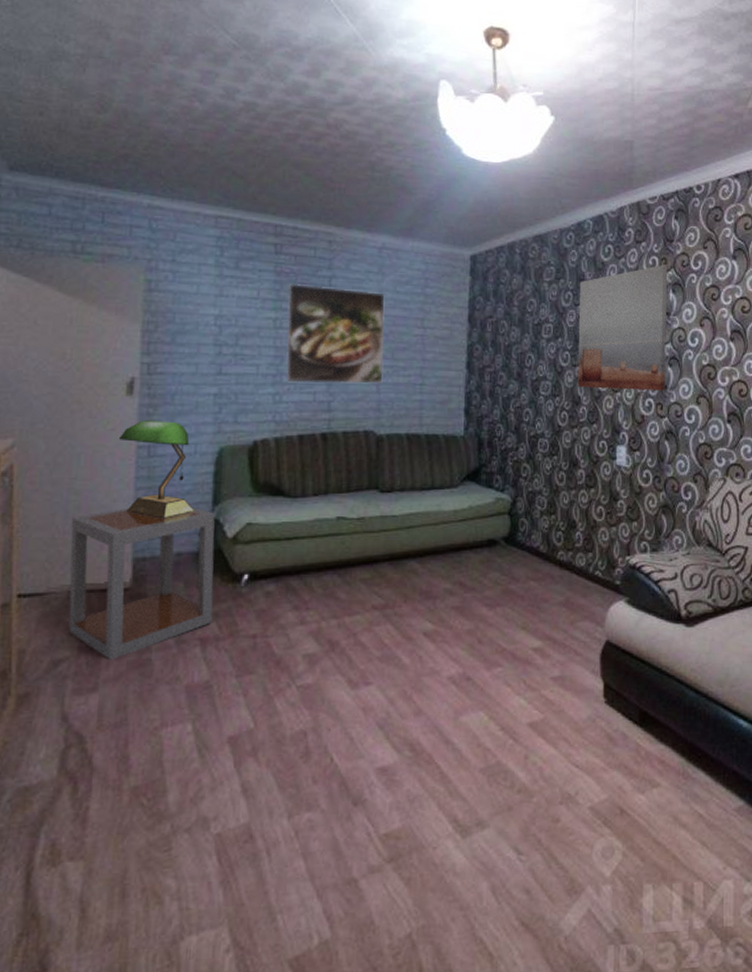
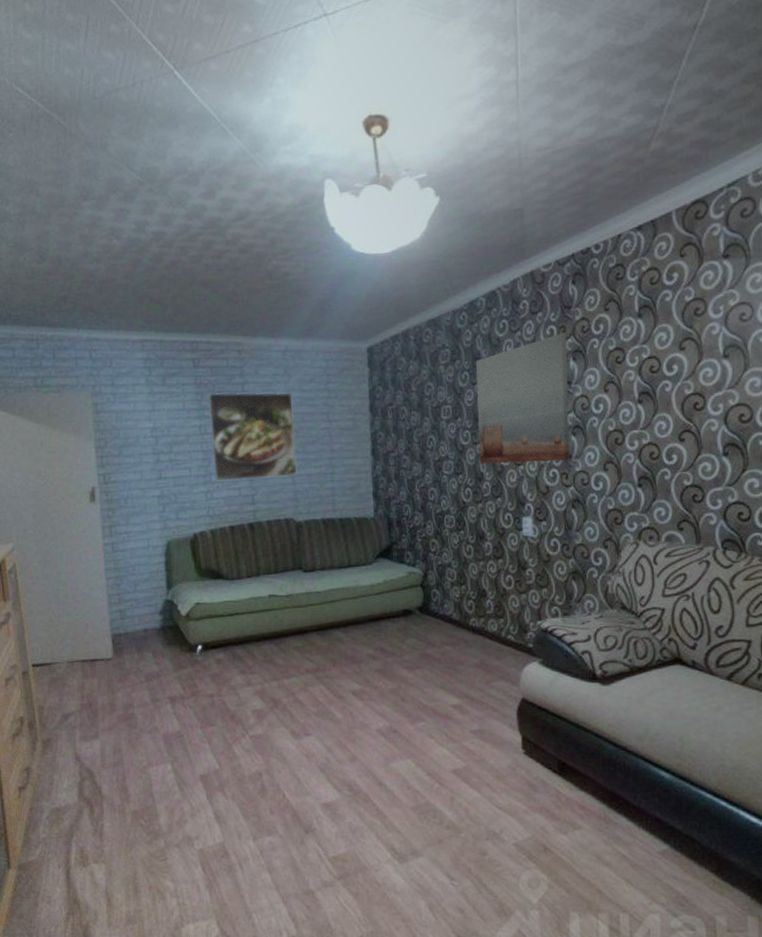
side table: present [68,508,215,661] -> none [62,592,177,715]
table lamp: present [119,420,194,519] -> none [89,521,153,602]

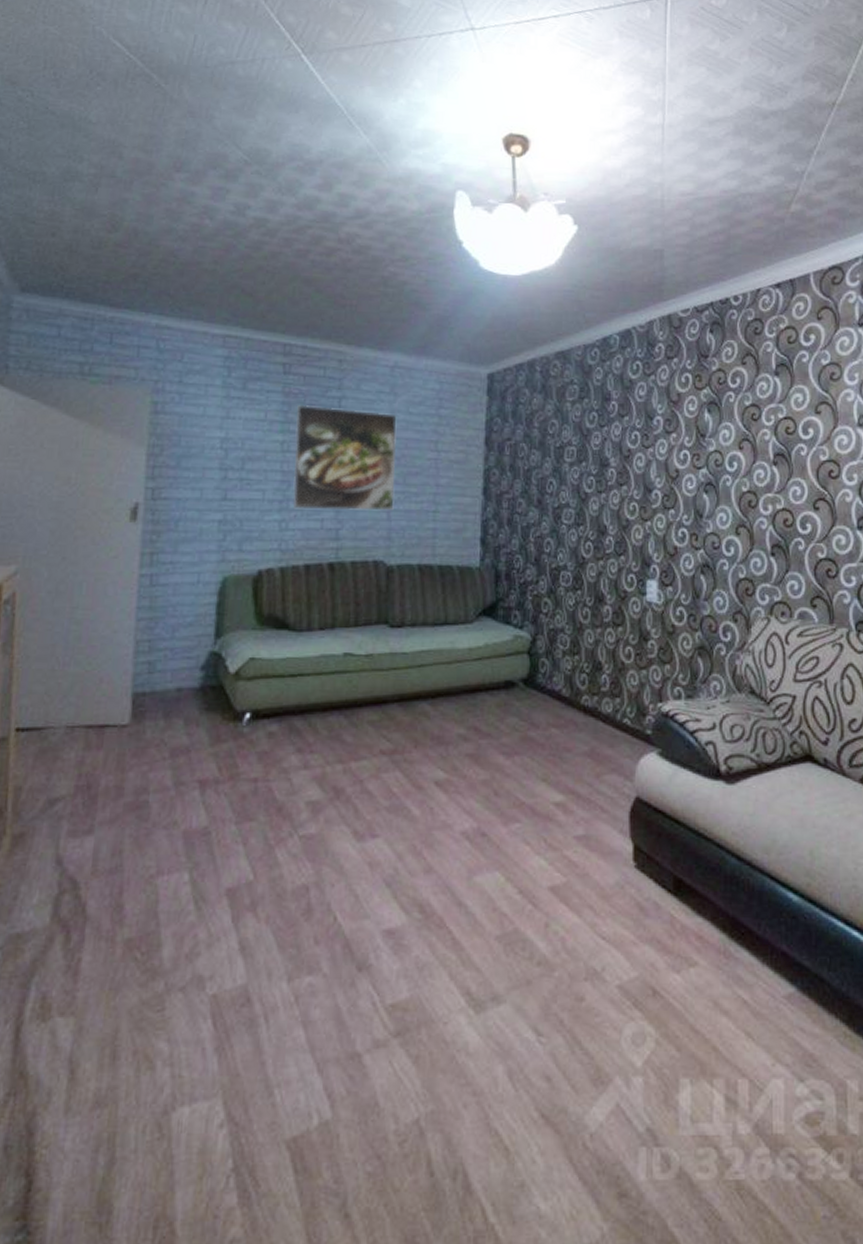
wall art: present [476,332,570,464] -> none [603,382,703,520]

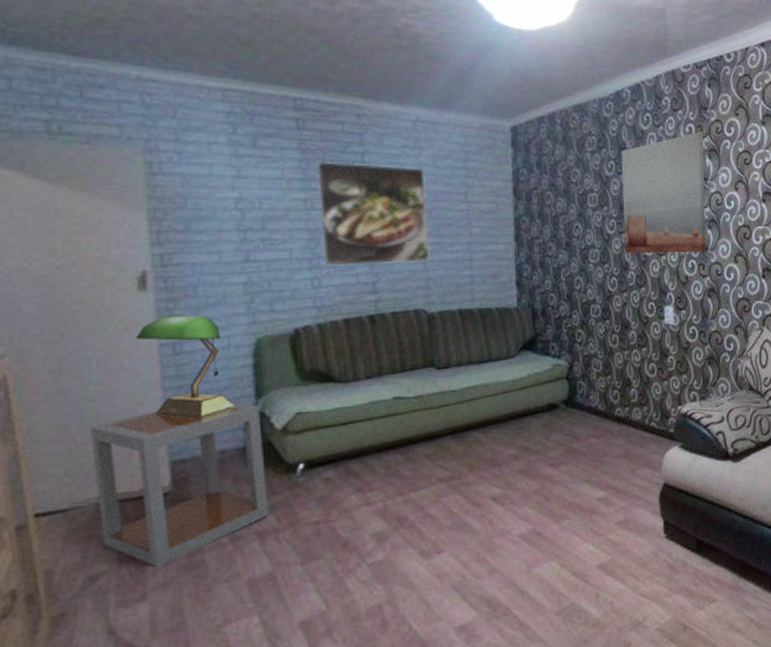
side table: none [65,640,217,802] -> present [89,402,268,568]
table lamp: none [122,547,196,652] -> present [136,315,235,418]
wall art: none [603,382,703,520] -> present [622,131,706,254]

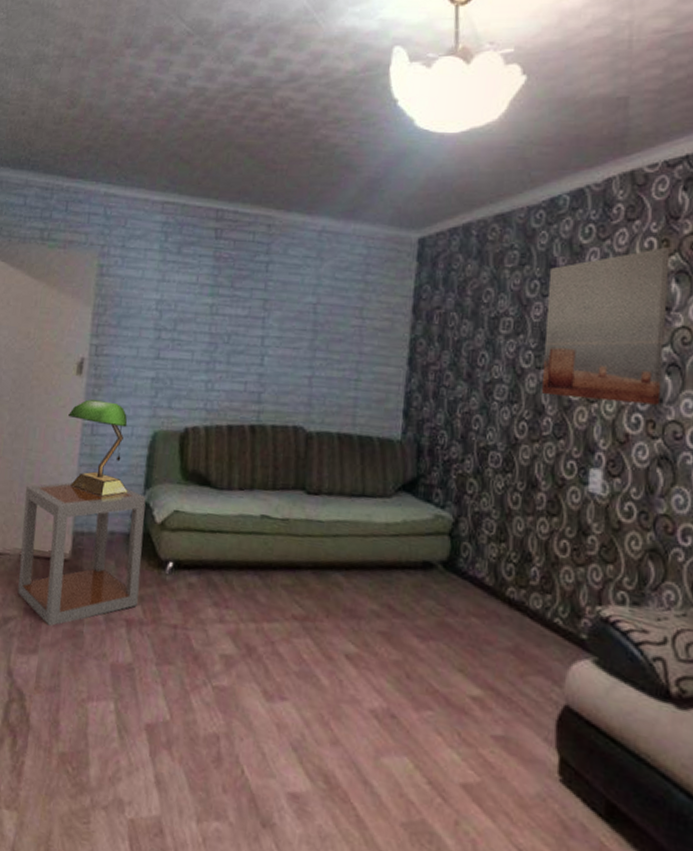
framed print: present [317,162,430,266] -> none [219,269,323,377]

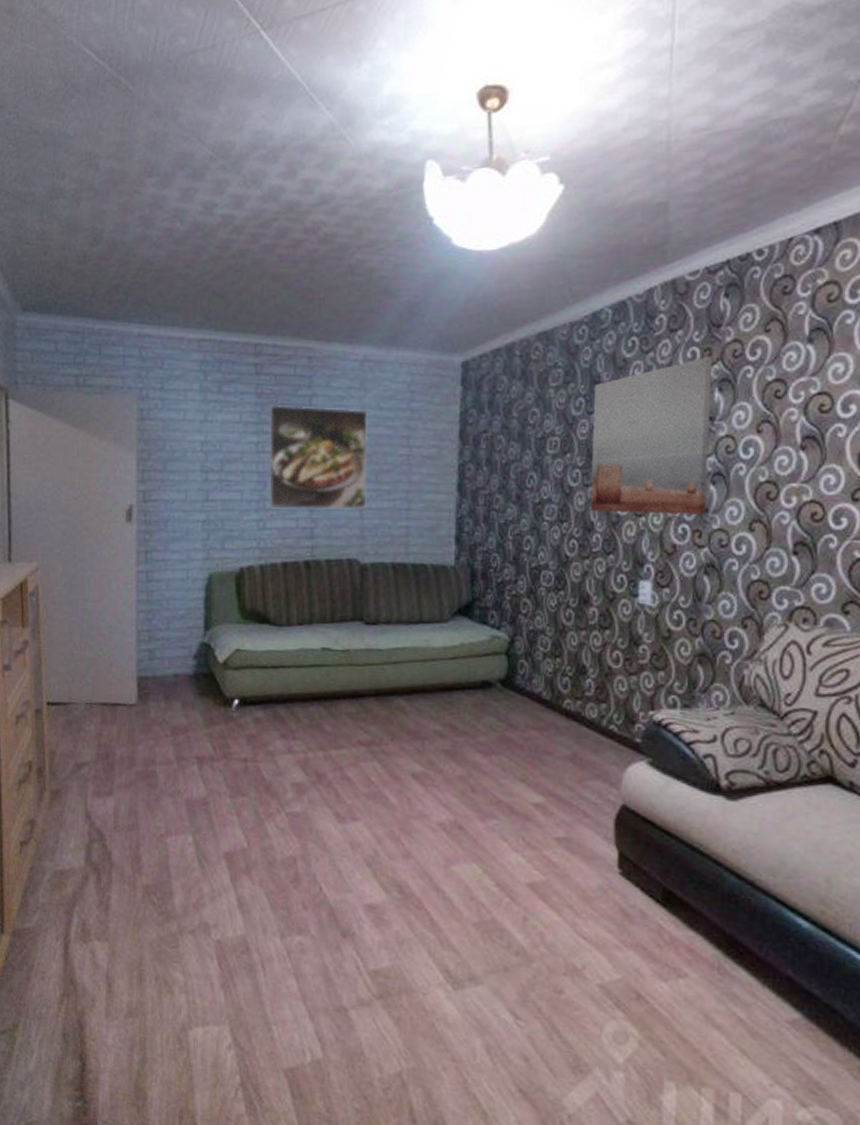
side table: present [17,482,146,627] -> none [85,629,208,769]
table lamp: present [68,399,128,497] -> none [122,546,188,641]
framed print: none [219,269,323,377] -> present [268,405,368,510]

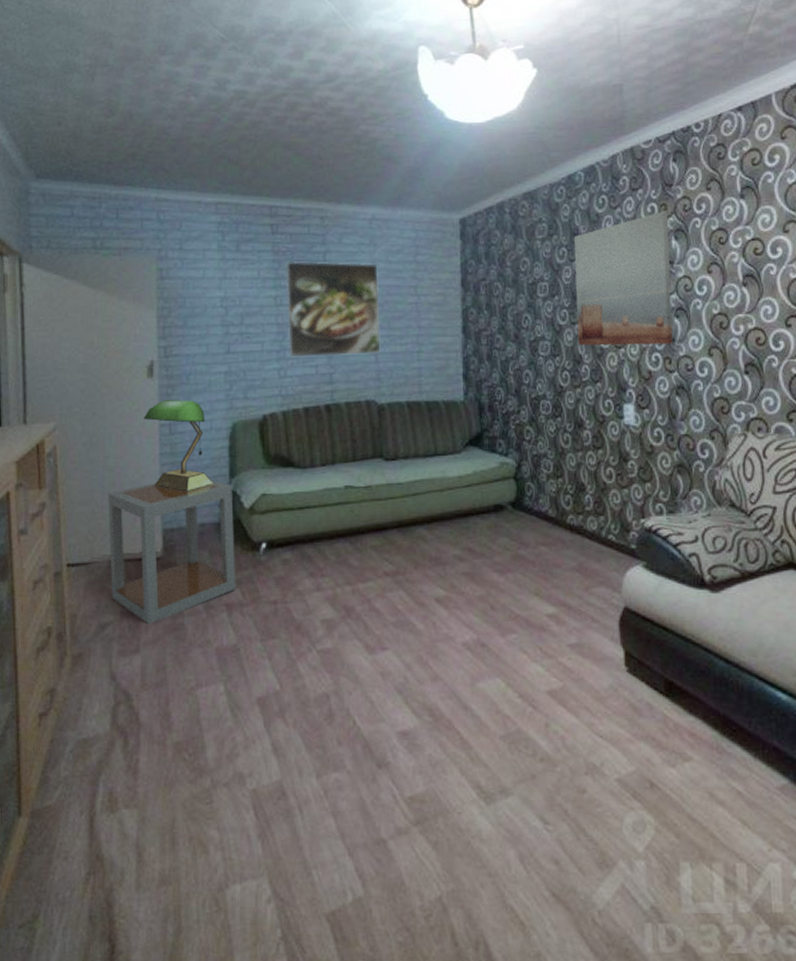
side table: none [85,629,208,769] -> present [107,480,235,625]
table lamp: none [122,546,188,641] -> present [144,400,213,492]

